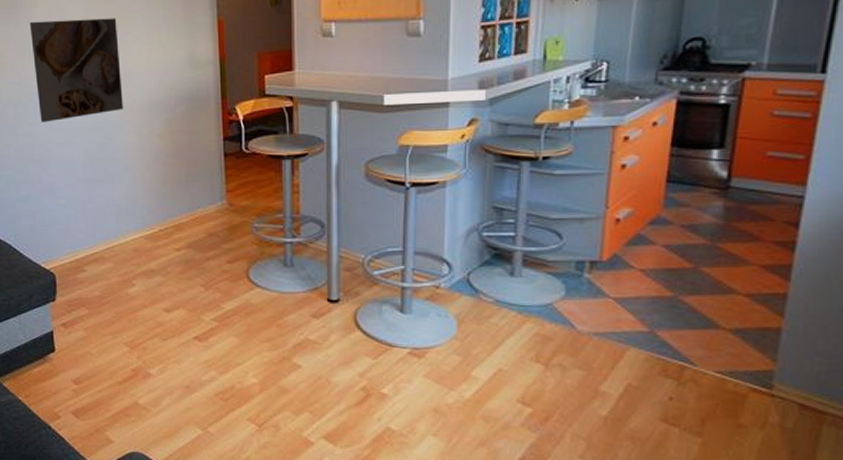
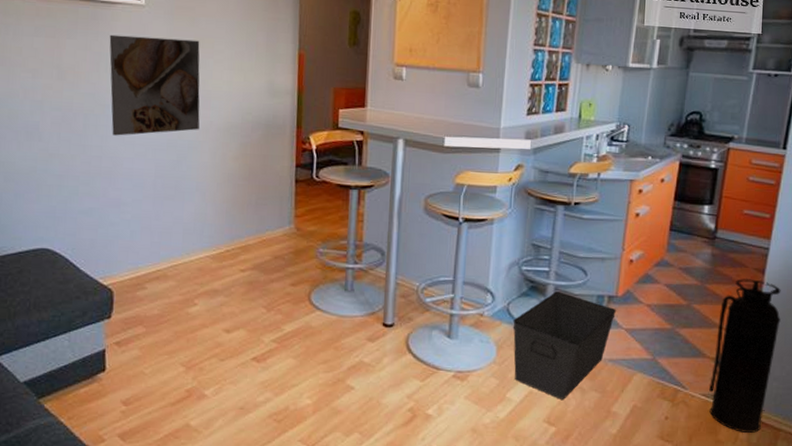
storage bin: none [475,259,602,378] -> present [513,291,617,399]
fire extinguisher: none [726,233,823,417] -> present [709,278,781,434]

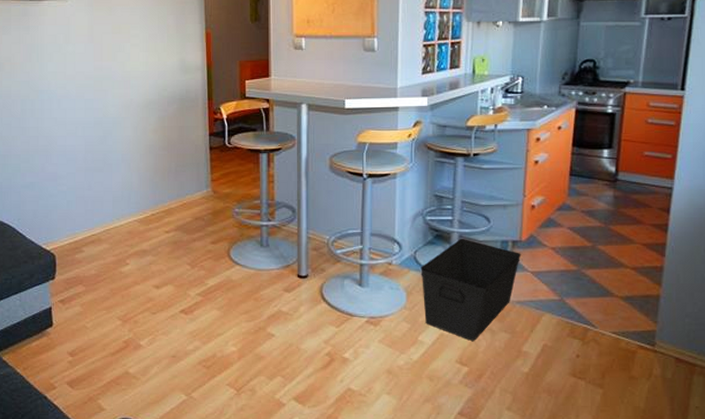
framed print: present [109,34,200,136] -> none [39,27,121,117]
fire extinguisher: present [709,278,781,434] -> none [620,217,689,370]

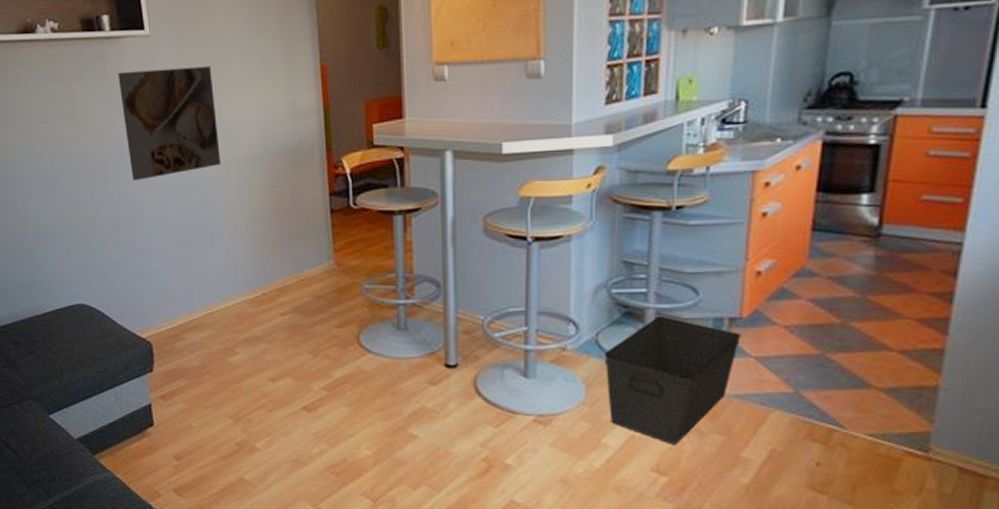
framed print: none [39,27,121,117] -> present [118,66,221,181]

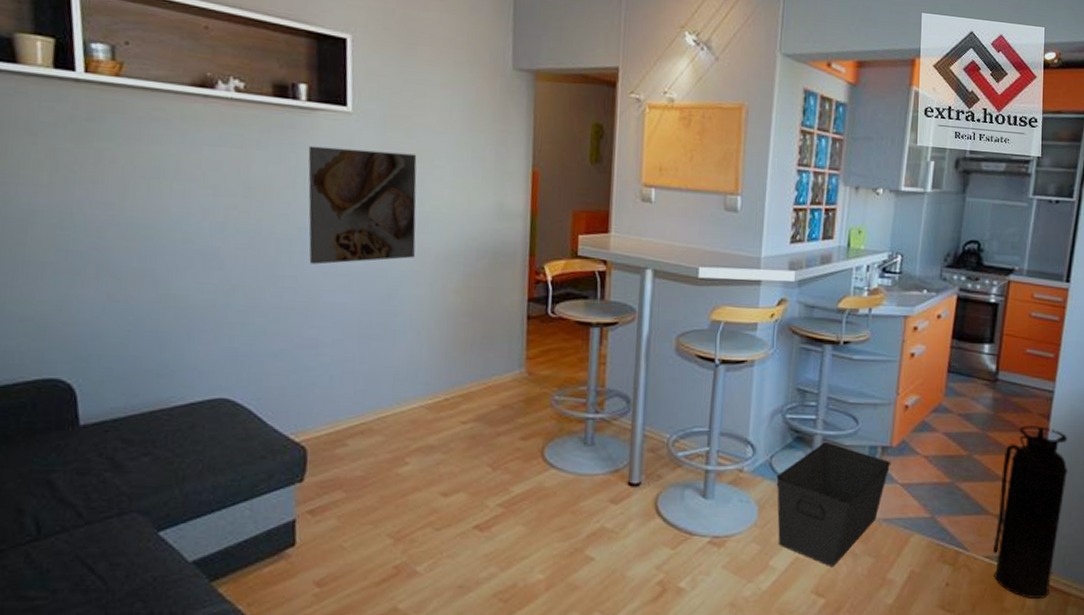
fire extinguisher: none [879,284,984,482] -> present [993,424,1068,600]

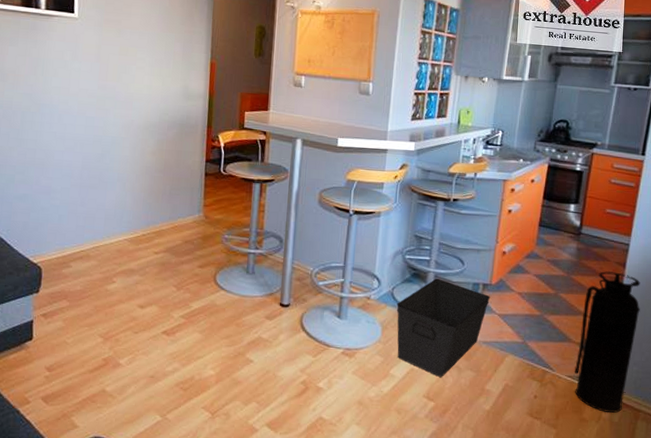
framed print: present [308,146,417,265] -> none [45,43,125,132]

